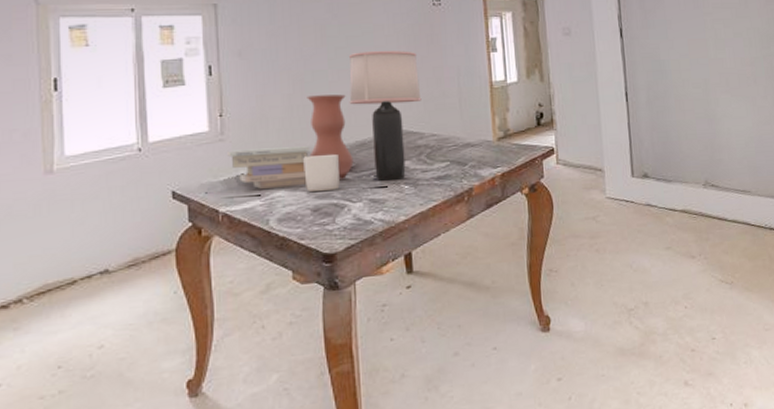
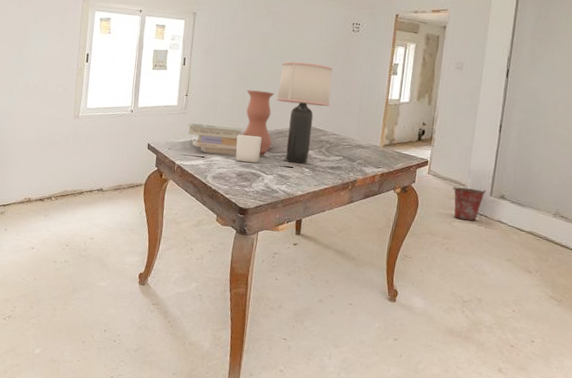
bucket: none [587,170,627,212] -> present [452,187,487,221]

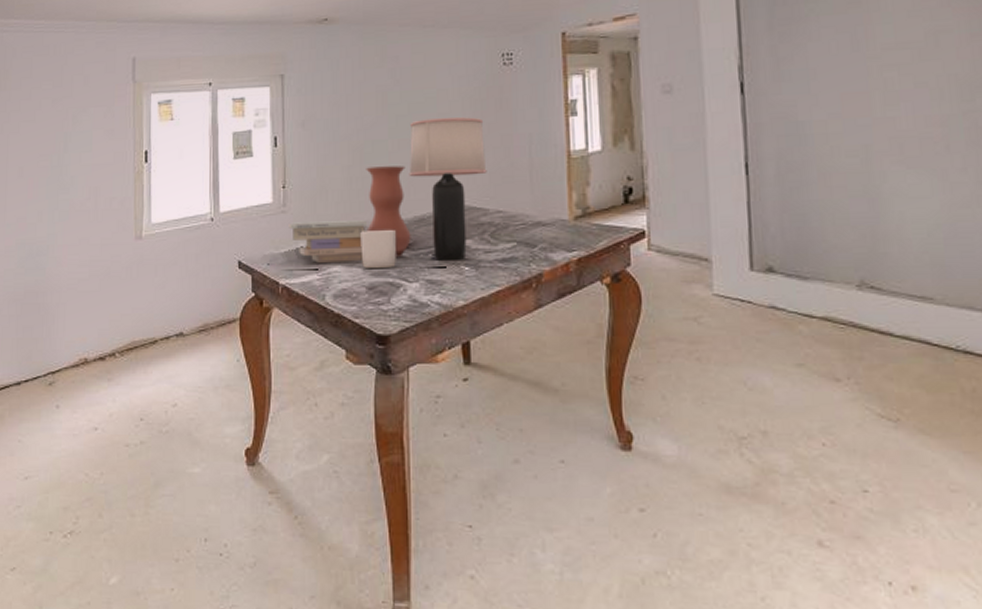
bucket: present [452,187,487,221] -> none [688,261,744,312]

